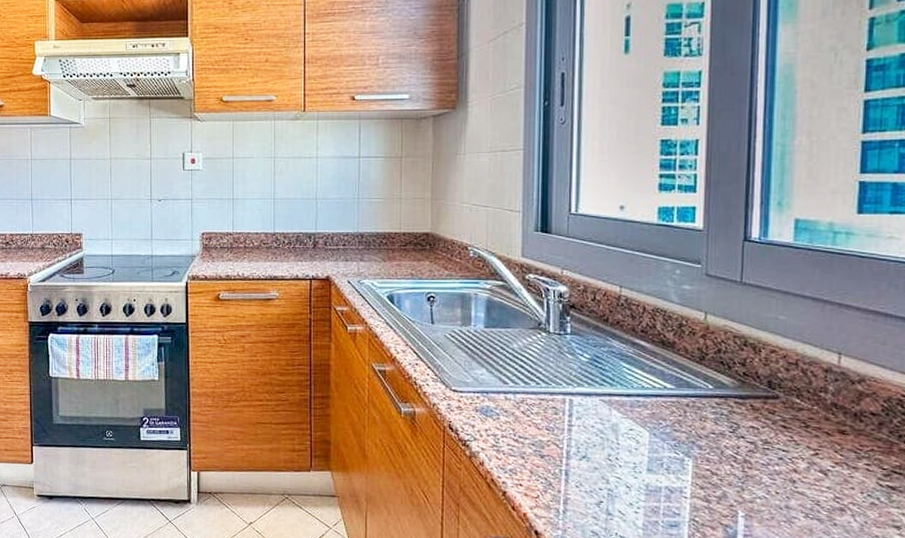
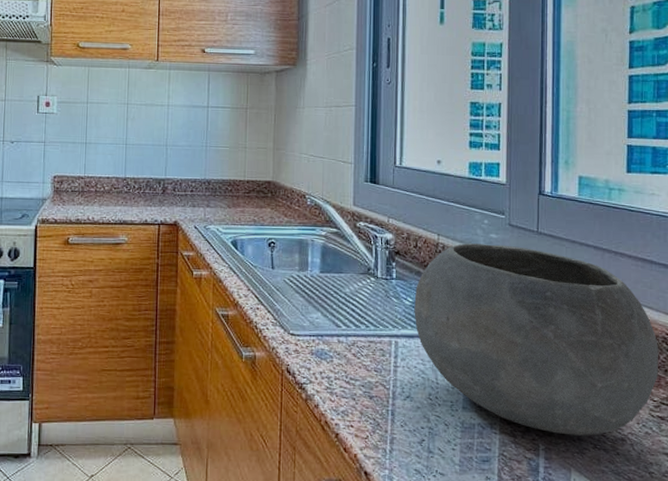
bowl: none [591,296,891,504] -> present [414,243,658,436]

